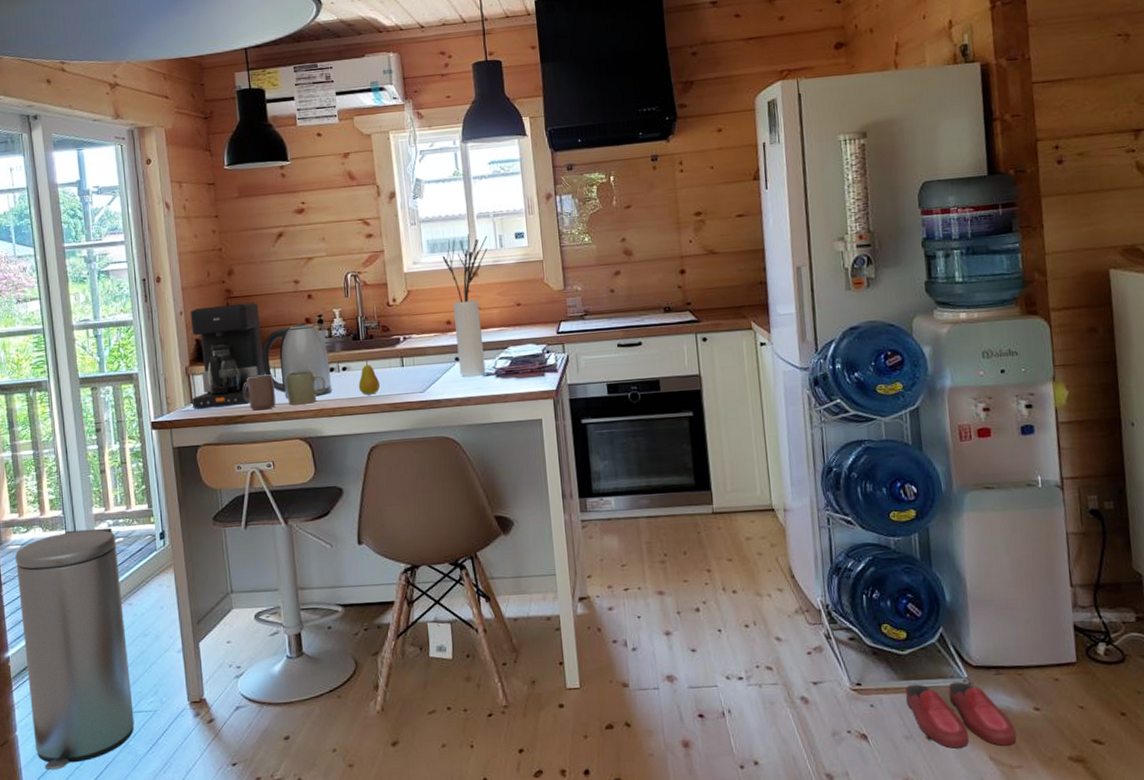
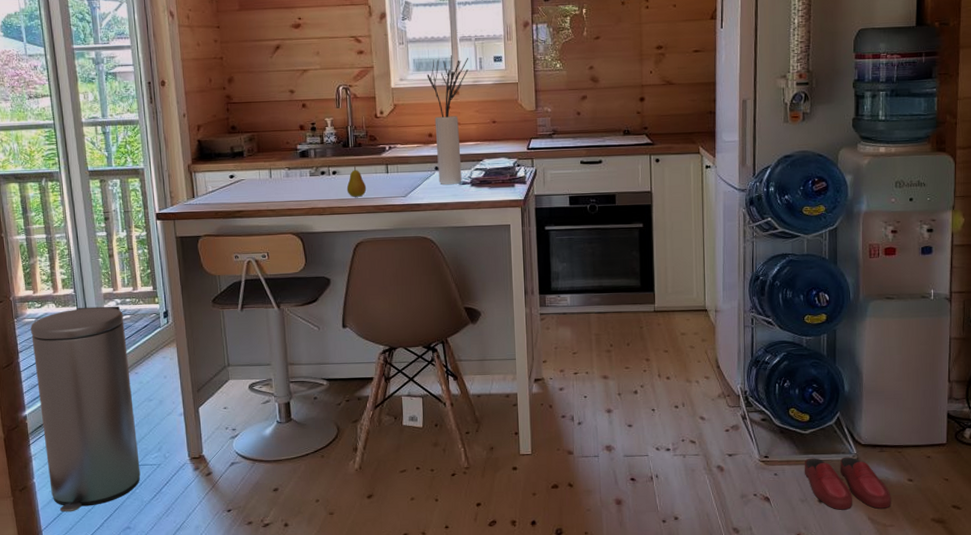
coffee maker: present [190,302,266,409] -> none [192,108,262,204]
cup: present [242,374,276,411] -> none [241,175,271,207]
kettle: present [262,323,333,399] -> none [259,129,323,198]
mug: present [285,370,326,405] -> none [280,172,317,203]

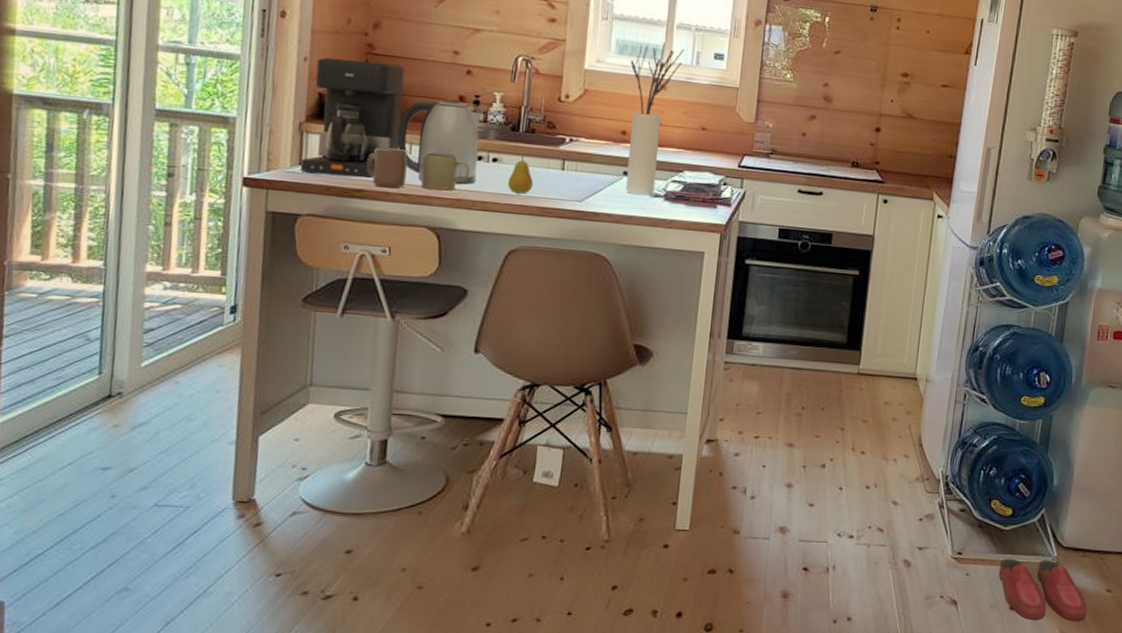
pedal bin: present [30,306,141,513] -> none [16,286,172,563]
coffee maker: none [192,108,262,204] -> present [300,58,405,178]
cup: none [241,175,271,207] -> present [366,147,408,188]
kettle: none [259,129,323,198] -> present [397,99,482,186]
mug: none [280,172,317,203] -> present [420,151,470,191]

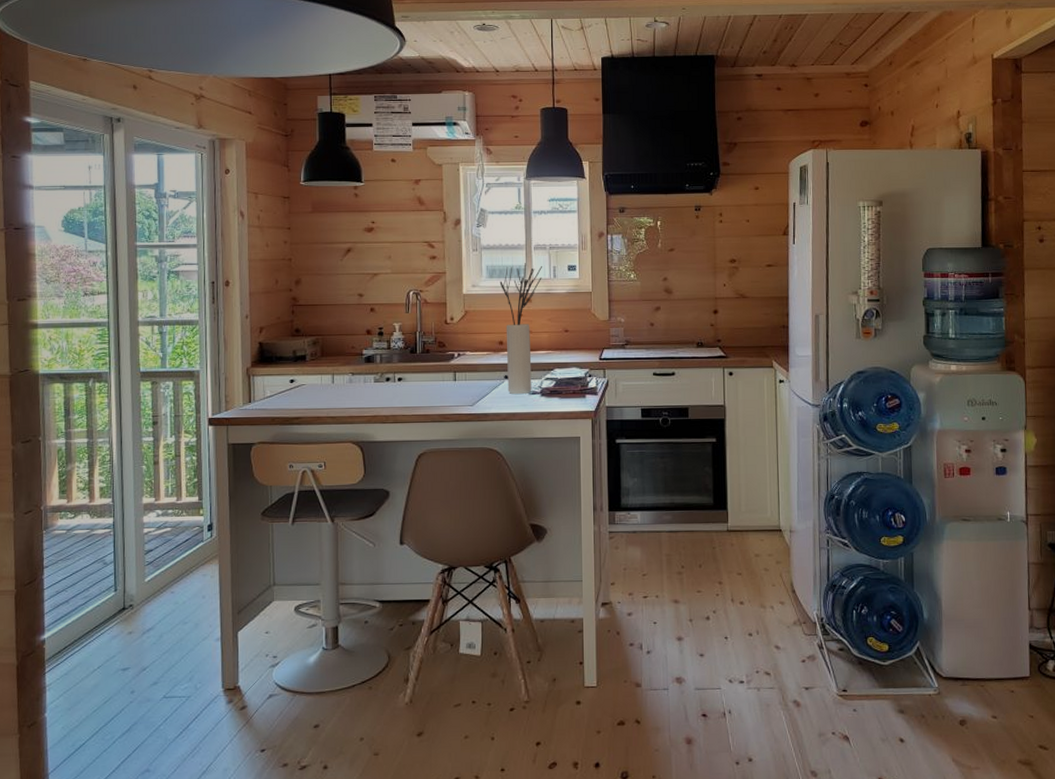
coffee maker: present [300,58,405,178] -> none [250,311,325,409]
cup: present [366,147,408,188] -> none [301,380,332,413]
kettle: present [397,99,482,186] -> none [322,334,387,404]
mug: present [420,151,470,191] -> none [342,378,381,410]
fruit: present [507,155,534,194] -> none [412,372,433,405]
slippers: present [999,558,1087,621] -> none [885,691,976,750]

